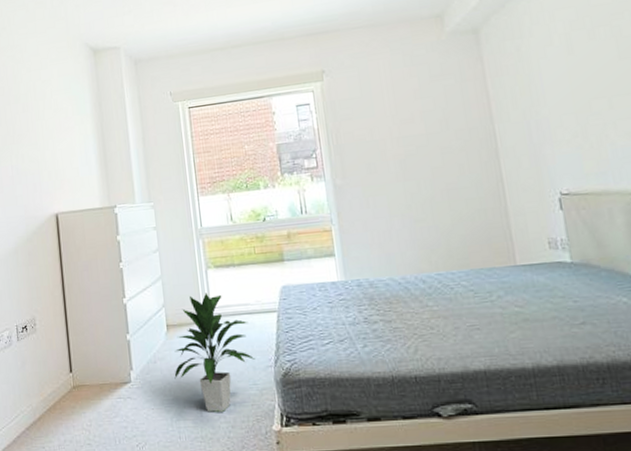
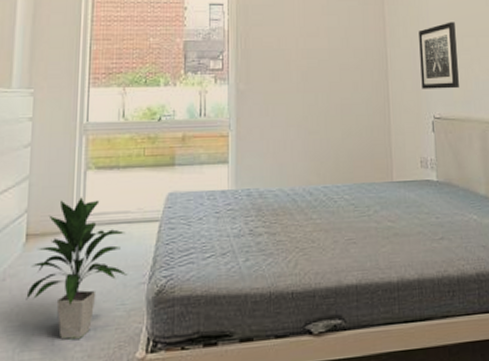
wall art: none [532,84,591,165] -> present [419,22,459,89]

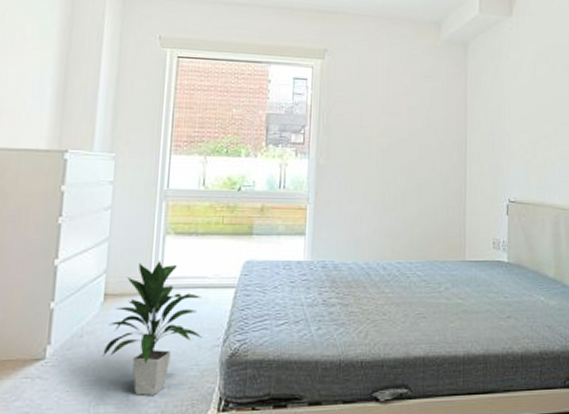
wall art: present [419,22,459,89] -> none [499,108,536,174]

